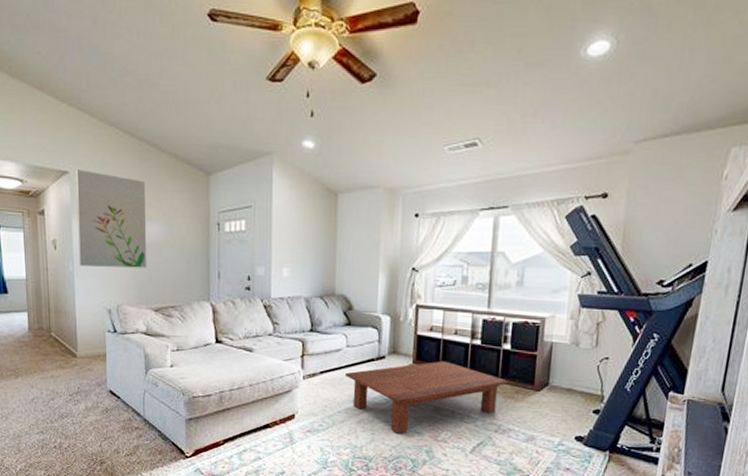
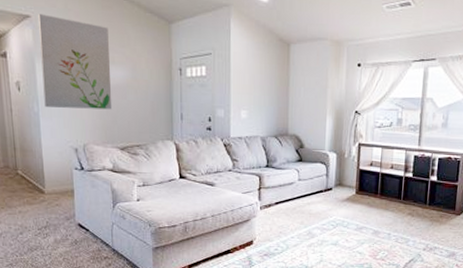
coffee table: present [344,361,508,434] -> none [297,191,435,254]

